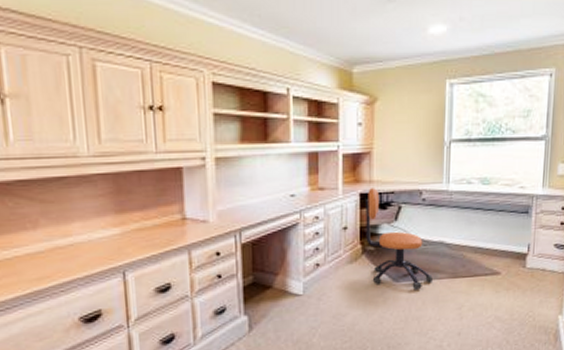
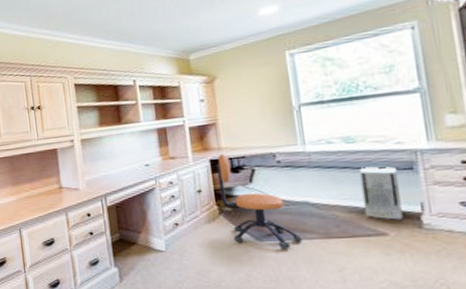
air purifier: none [486,209,516,260] -> present [358,166,403,220]

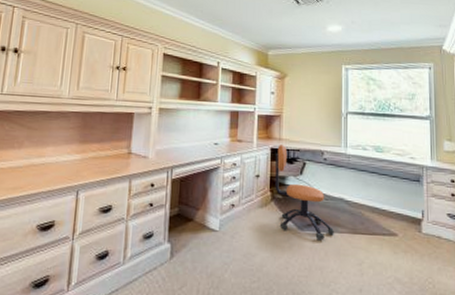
air purifier: present [358,166,403,220] -> none [382,174,409,224]

